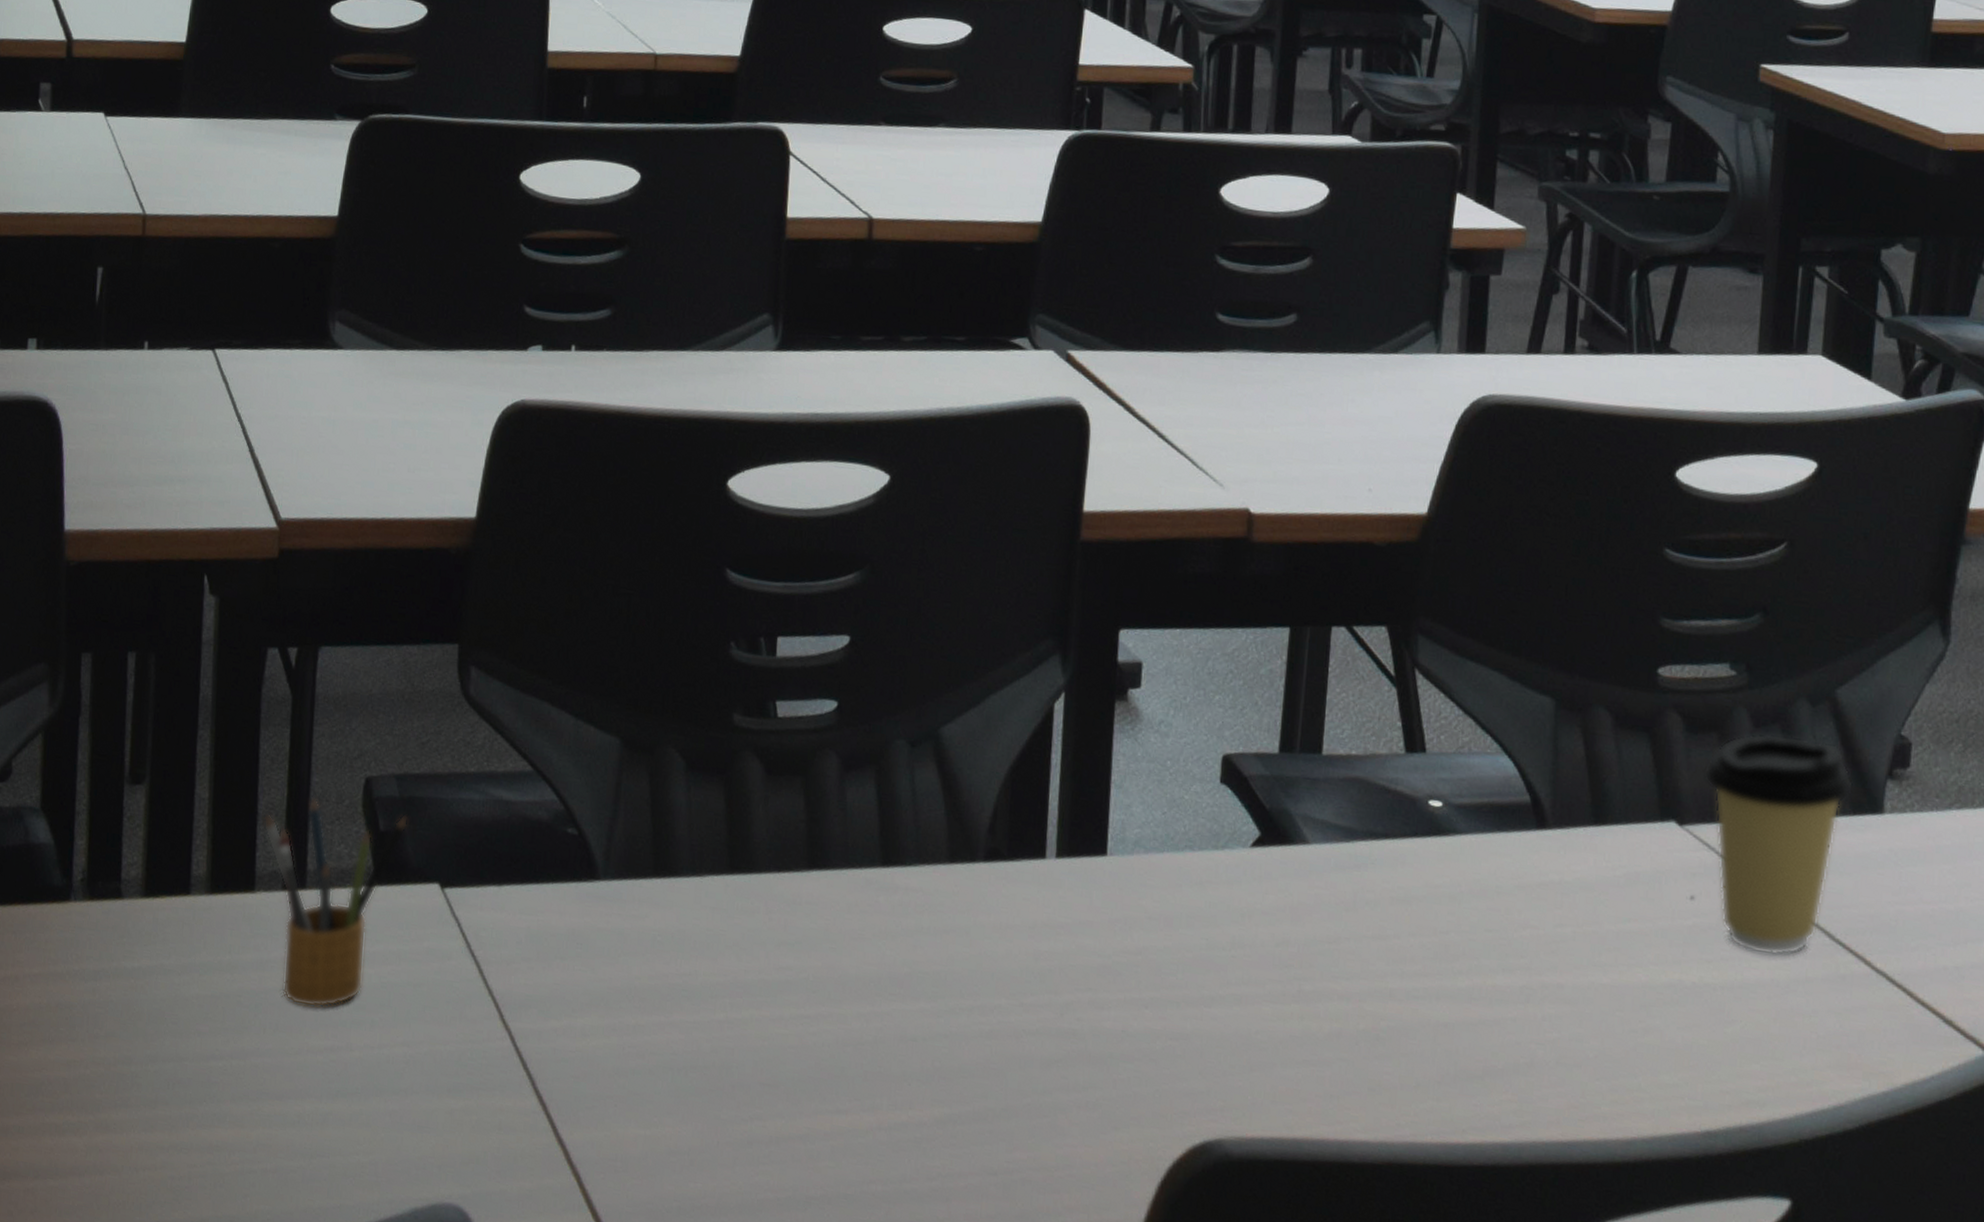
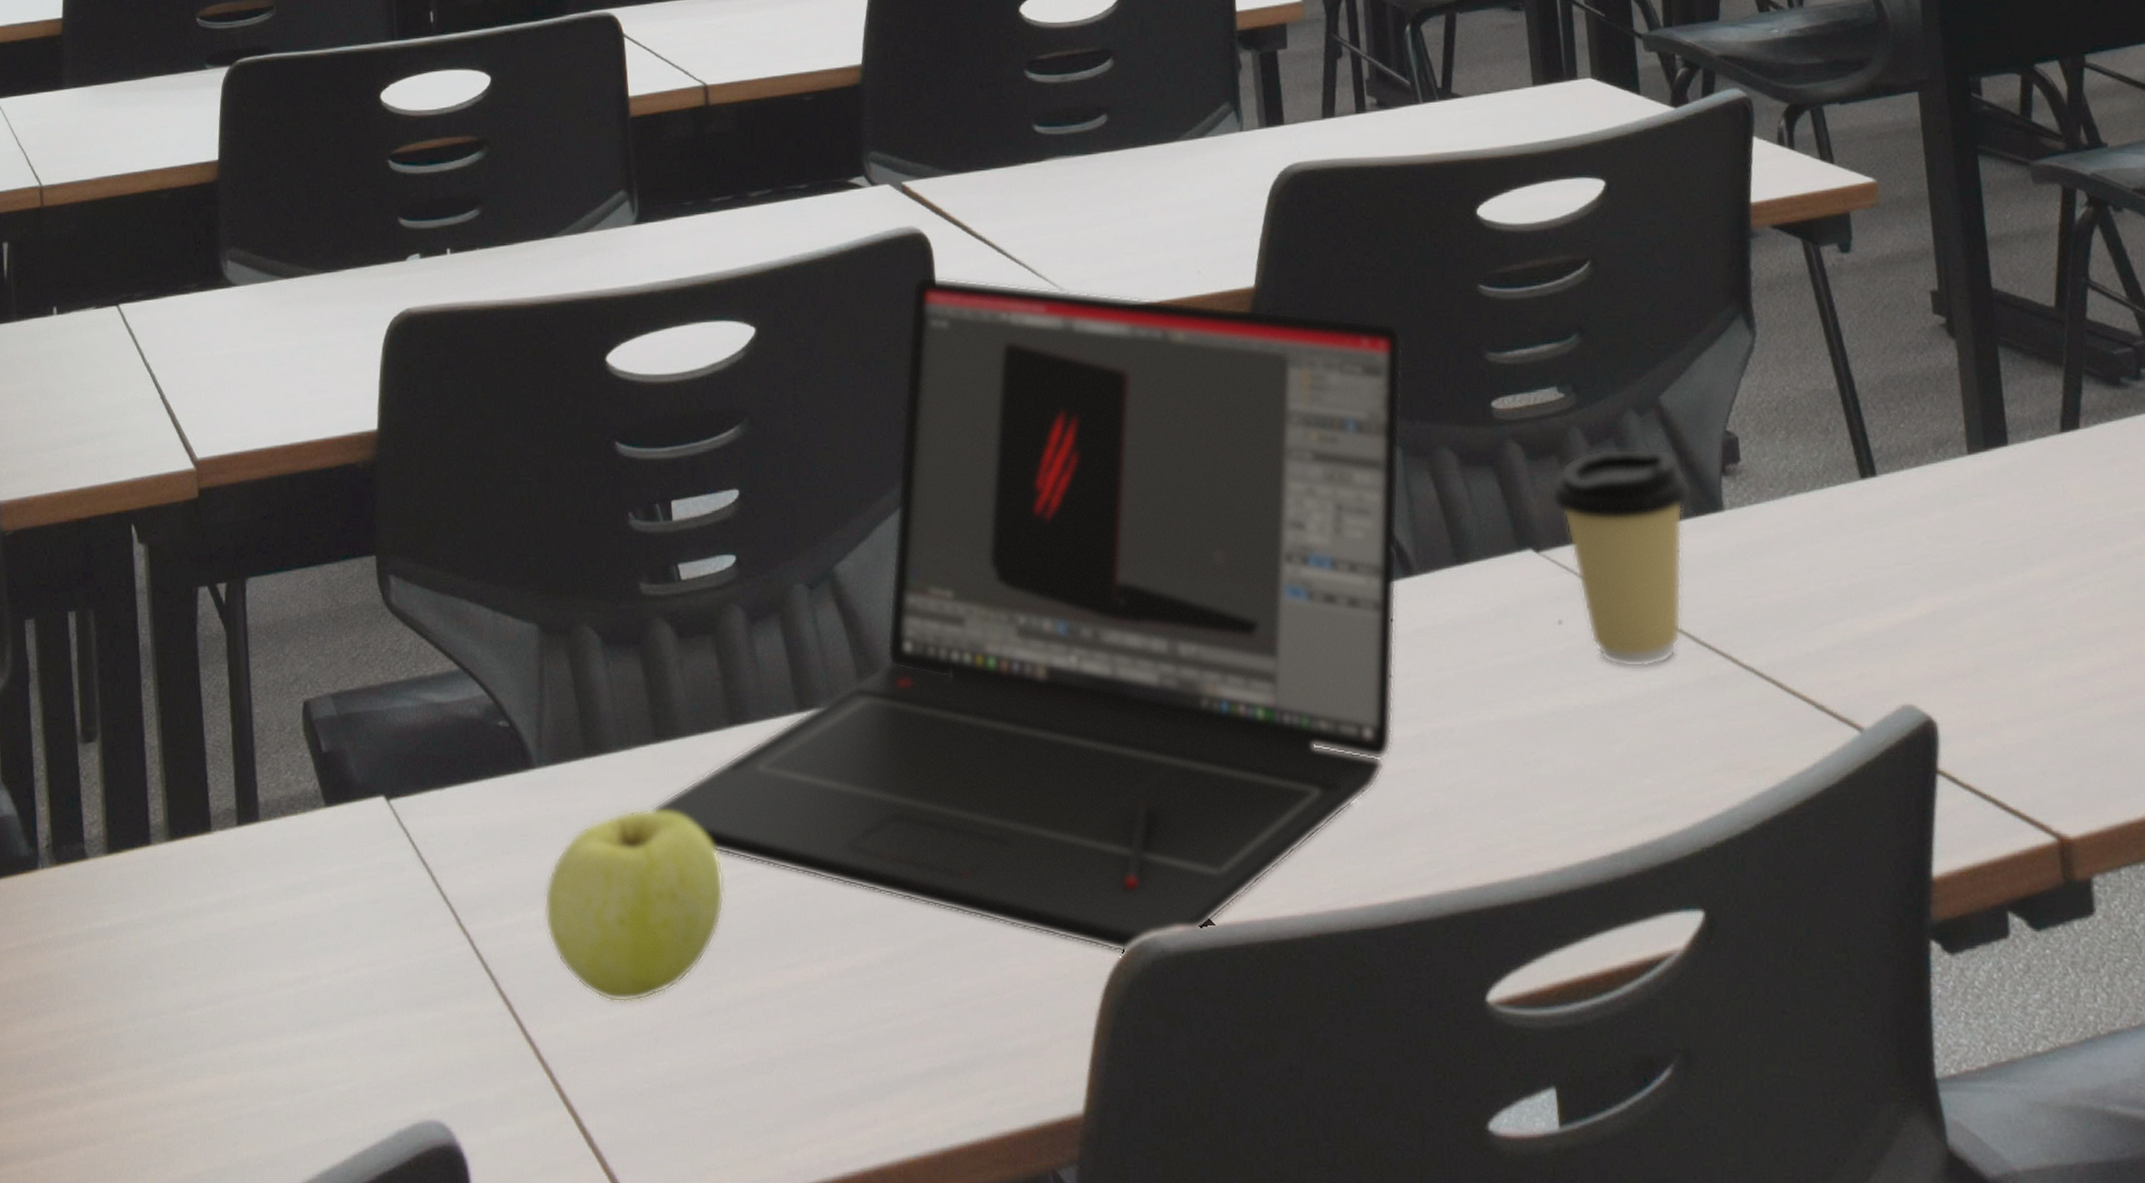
pencil box: present [263,794,409,1008] -> none [212,726,349,941]
apple: none [591,935,783,1123] -> present [544,808,725,1003]
laptop: none [715,450,1575,1151] -> present [651,276,1404,952]

